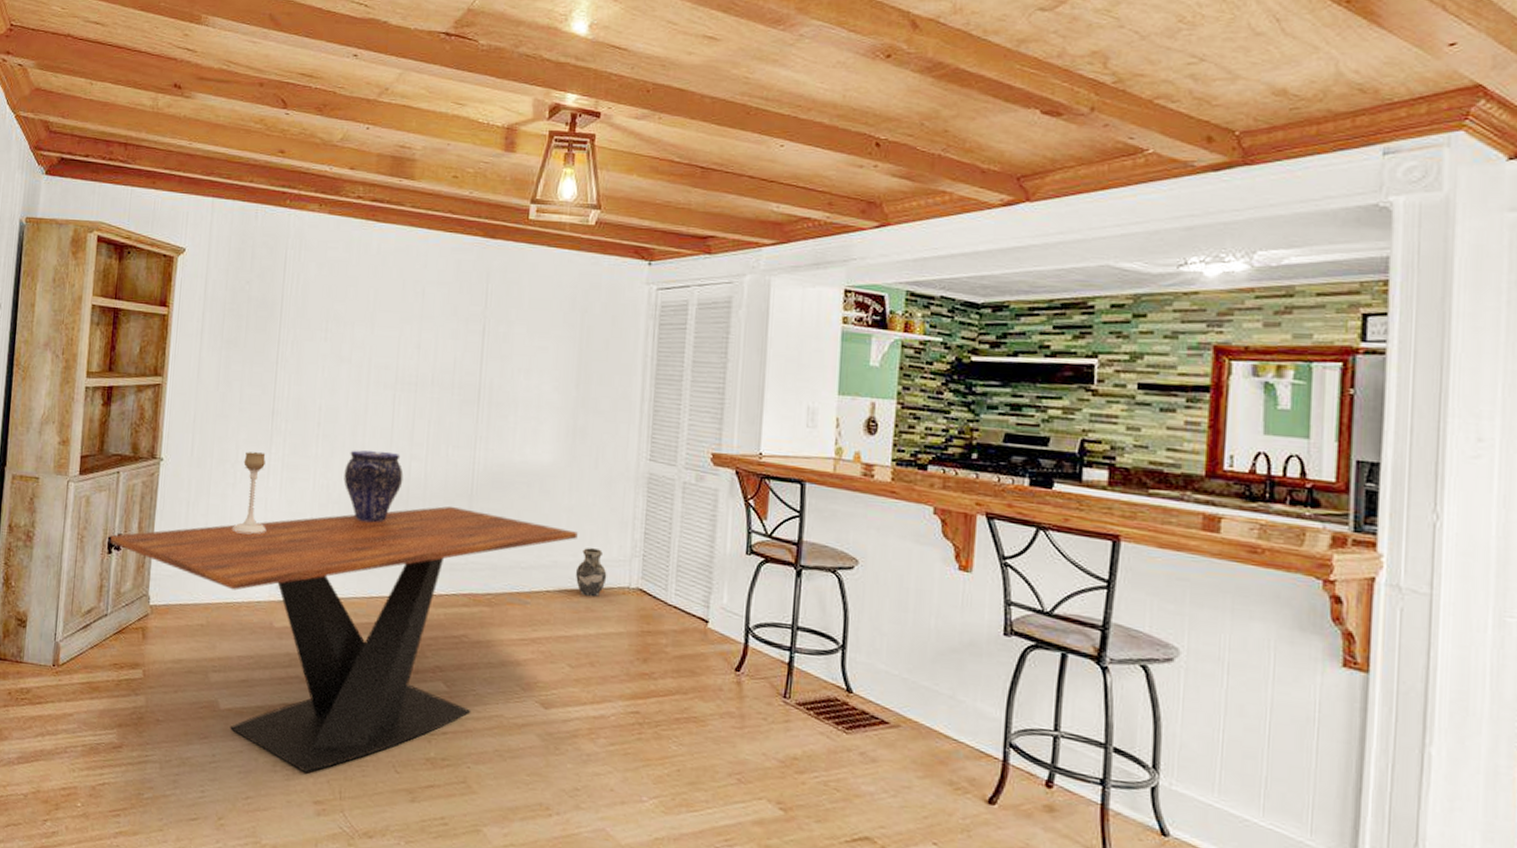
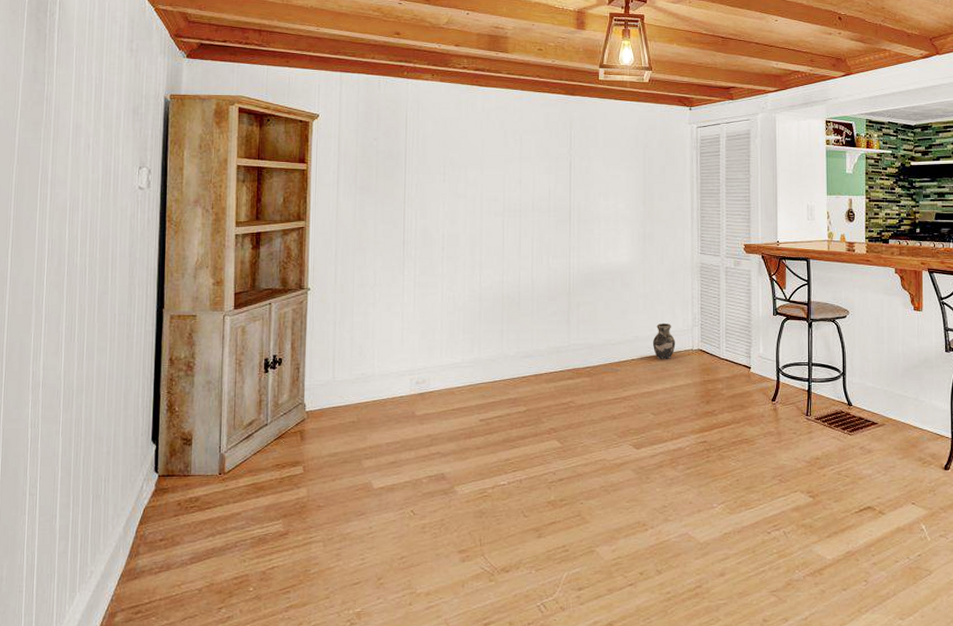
dining table: present [110,505,578,773] -> none [266,302,652,529]
candle holder: present [233,451,267,534] -> none [375,276,404,342]
vase: present [344,450,404,523] -> none [466,265,515,323]

